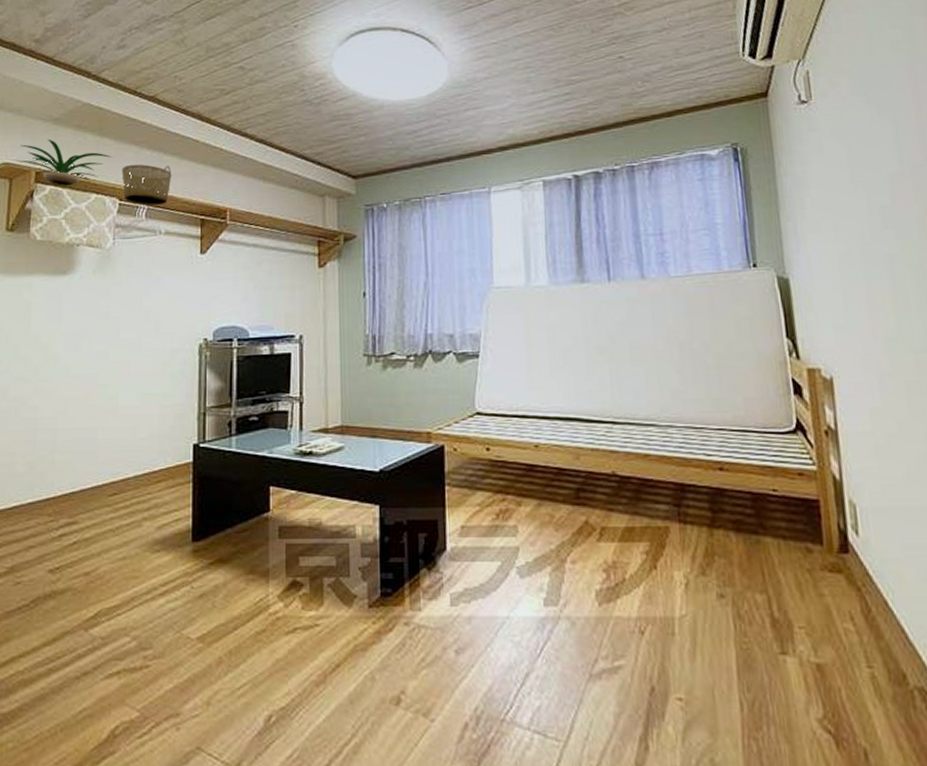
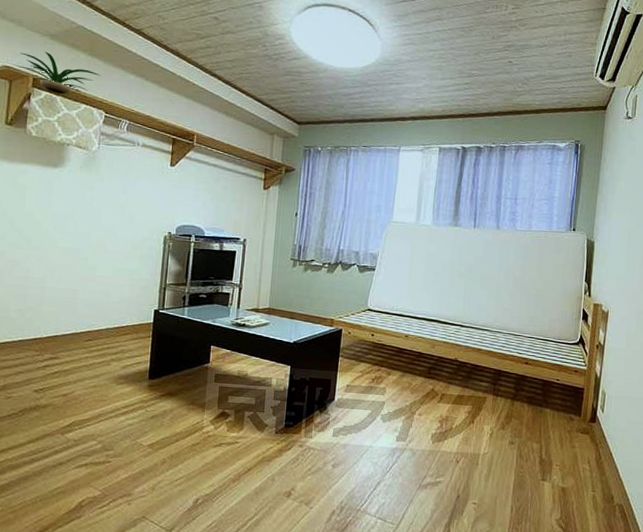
basket: present [122,164,172,206] -> none [108,85,151,122]

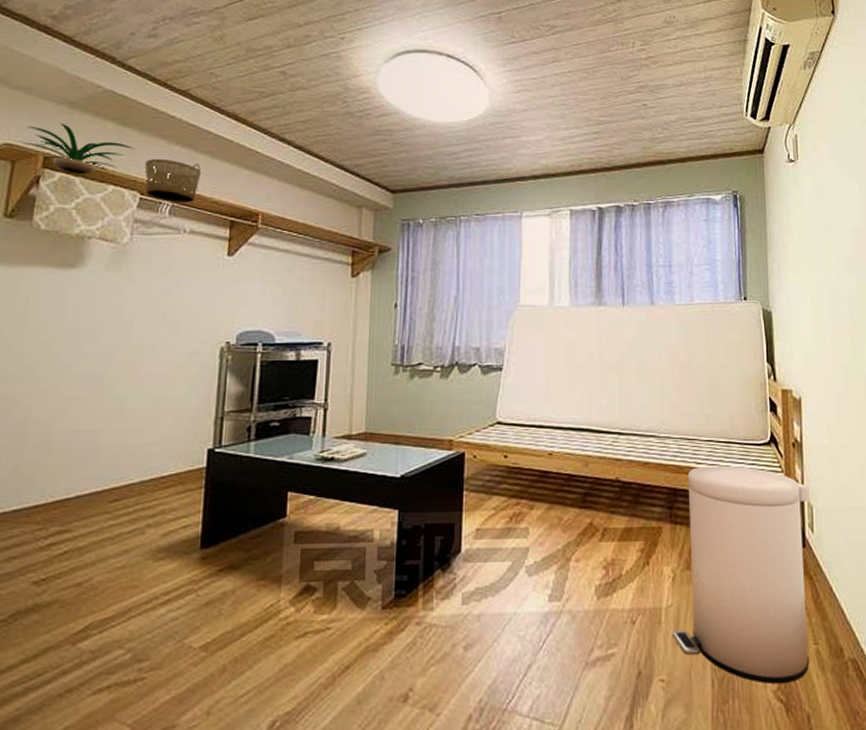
basket: none [108,85,151,122] -> present [145,159,202,203]
pedal bin: none [485,355,605,516] -> present [671,465,810,684]

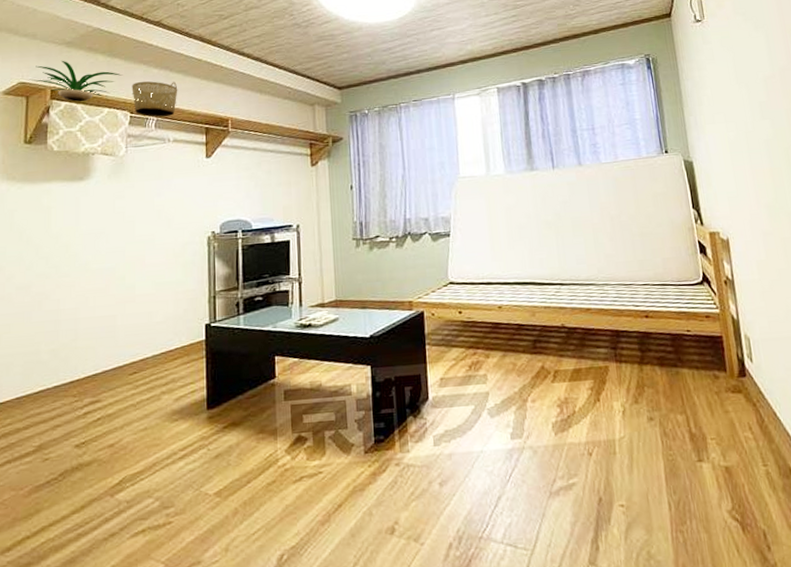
pedal bin: present [671,465,810,684] -> none [626,305,761,505]

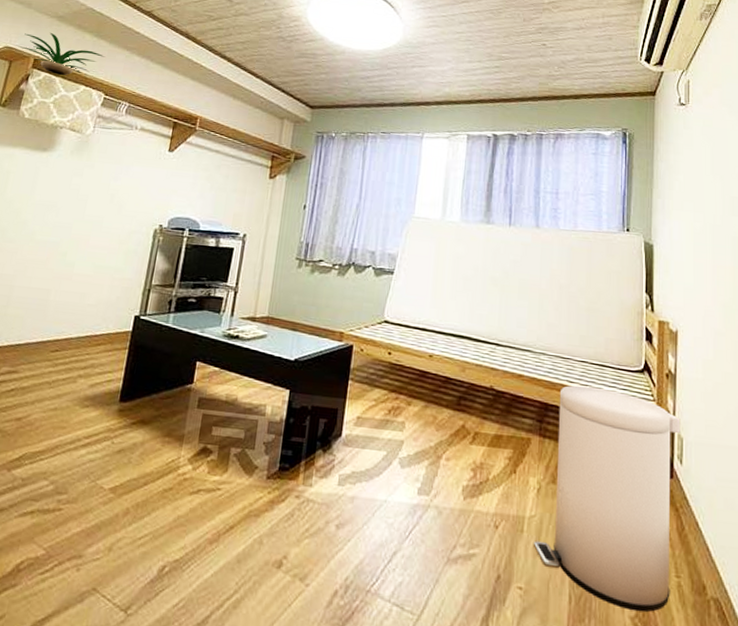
basket: present [132,81,178,117] -> none [109,66,155,105]
pedal bin: none [626,305,761,505] -> present [533,385,681,612]

